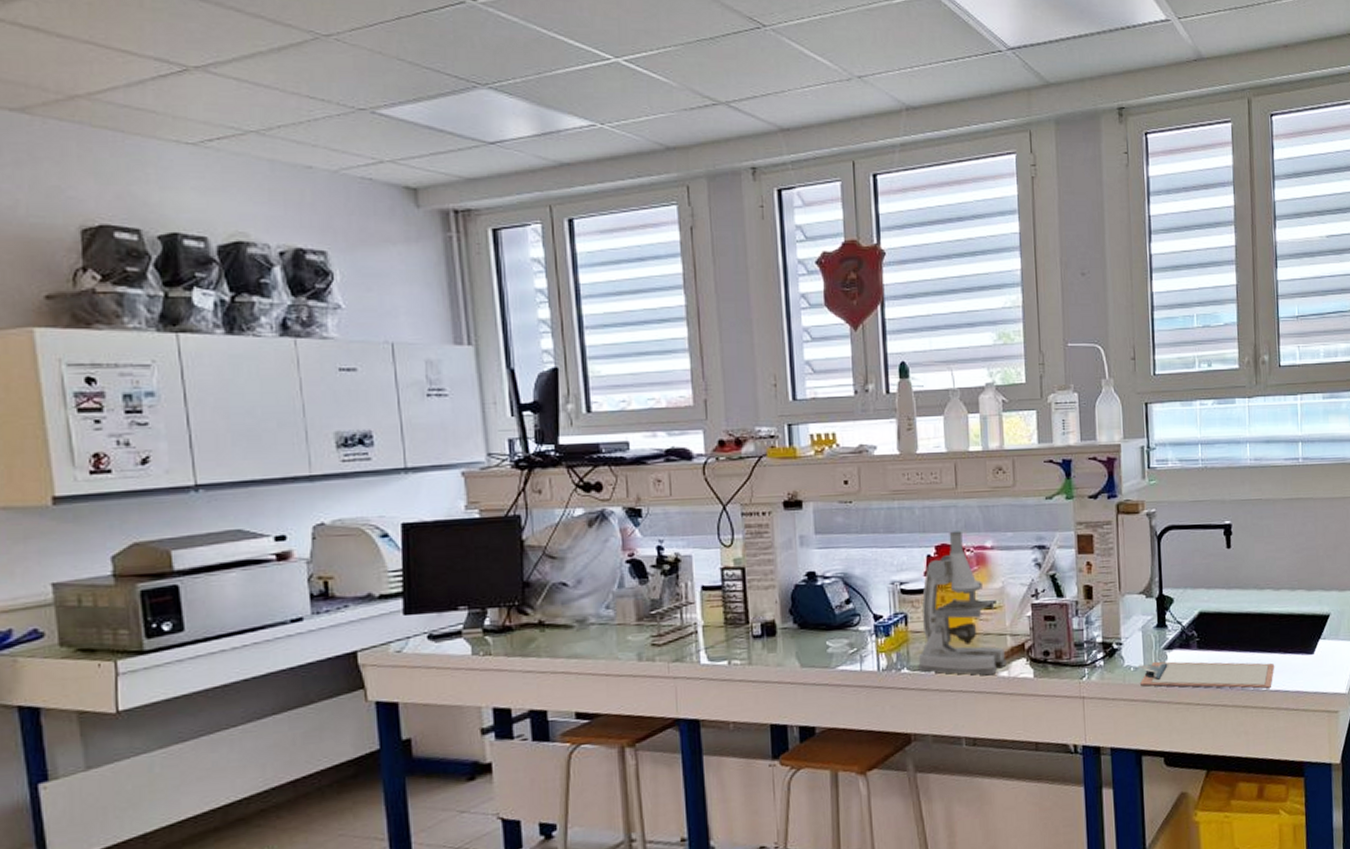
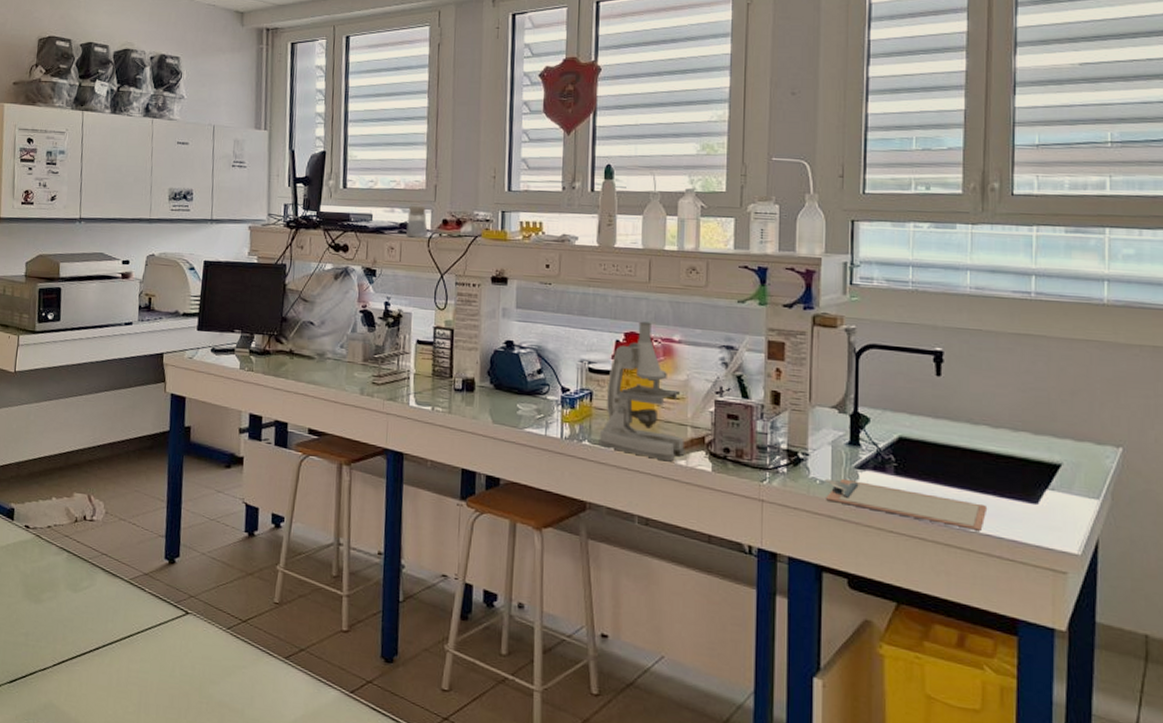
salt shaker: none [673,426,701,466] -> present [405,205,428,238]

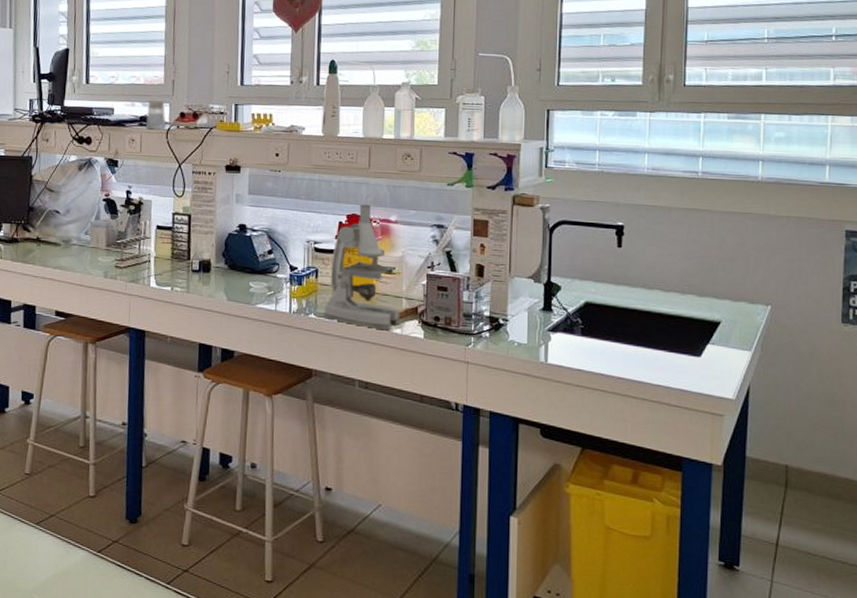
clipboard: present [825,478,986,531] -> none [522,340,658,382]

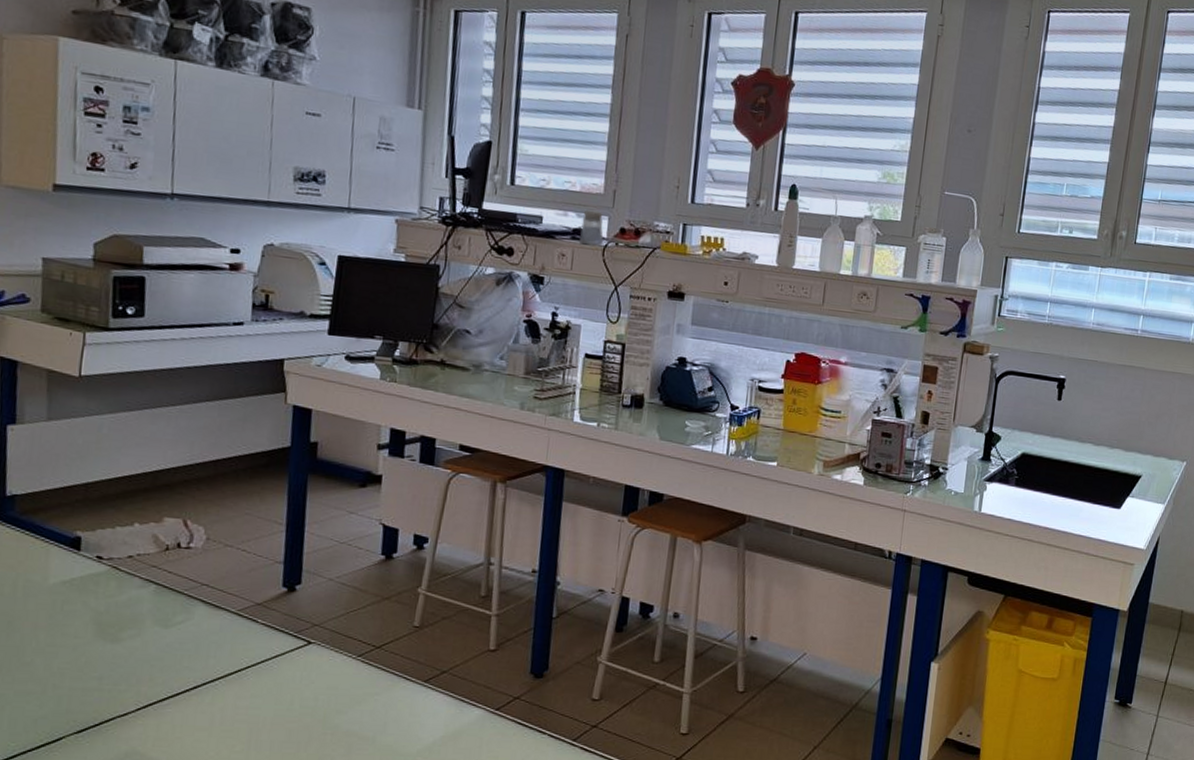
microscope: present [323,204,401,331] -> none [762,342,842,477]

